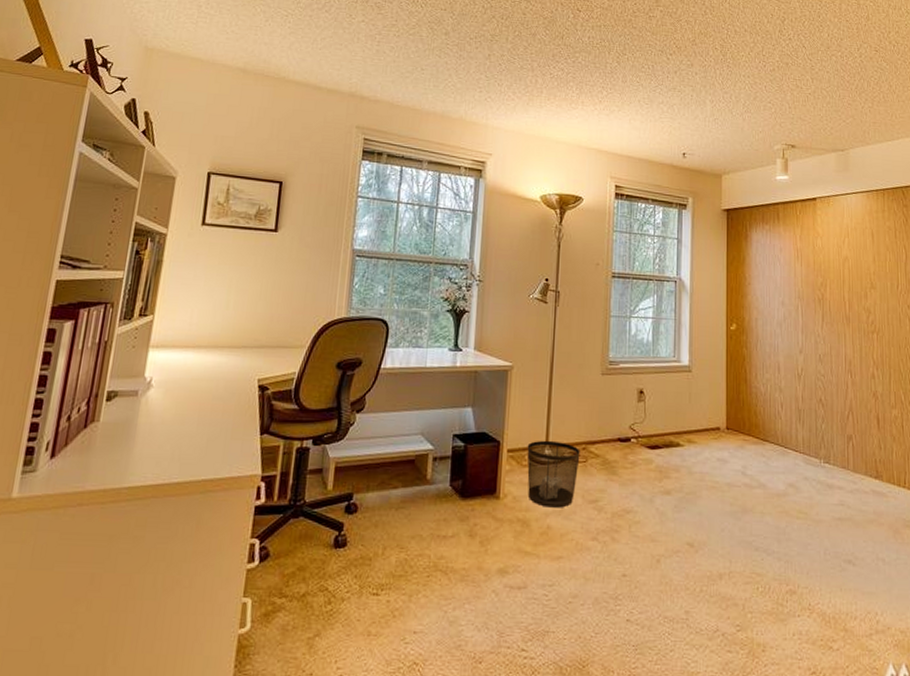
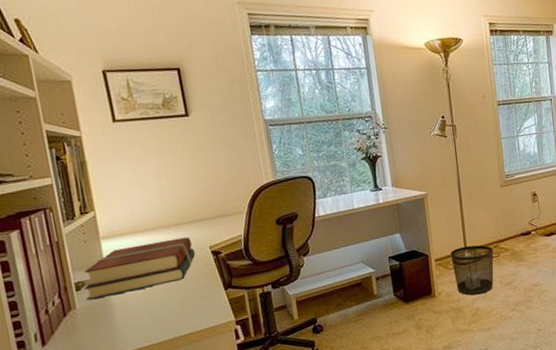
books: none [113,362,242,415] -> present [83,237,196,301]

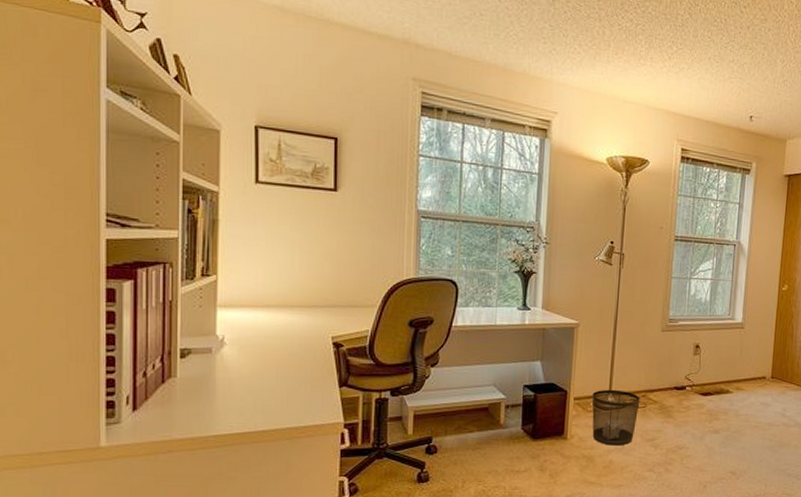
books: present [83,237,196,301] -> none [188,320,316,371]

